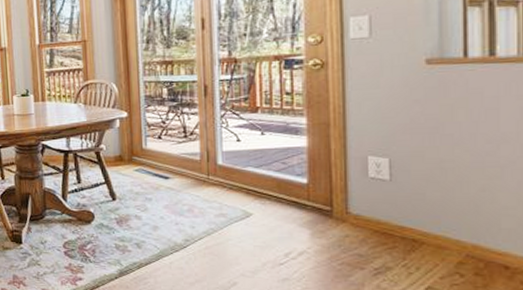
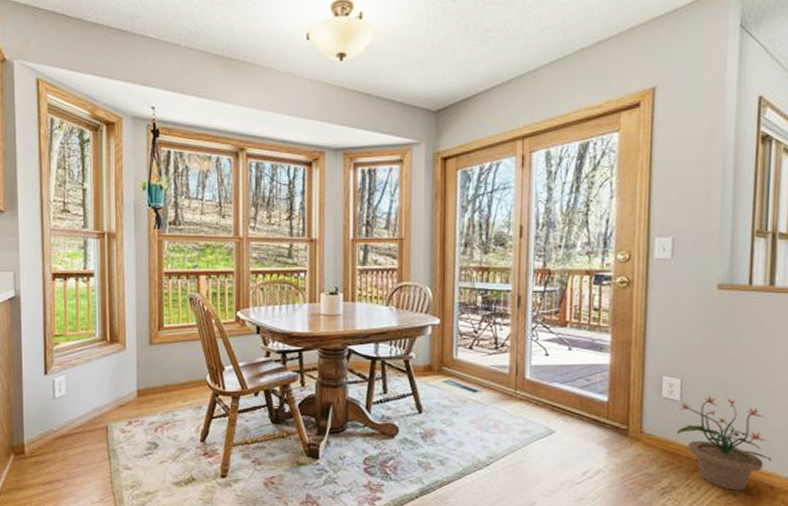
potted plant: none [388,174,505,271] -> present [677,395,772,491]

